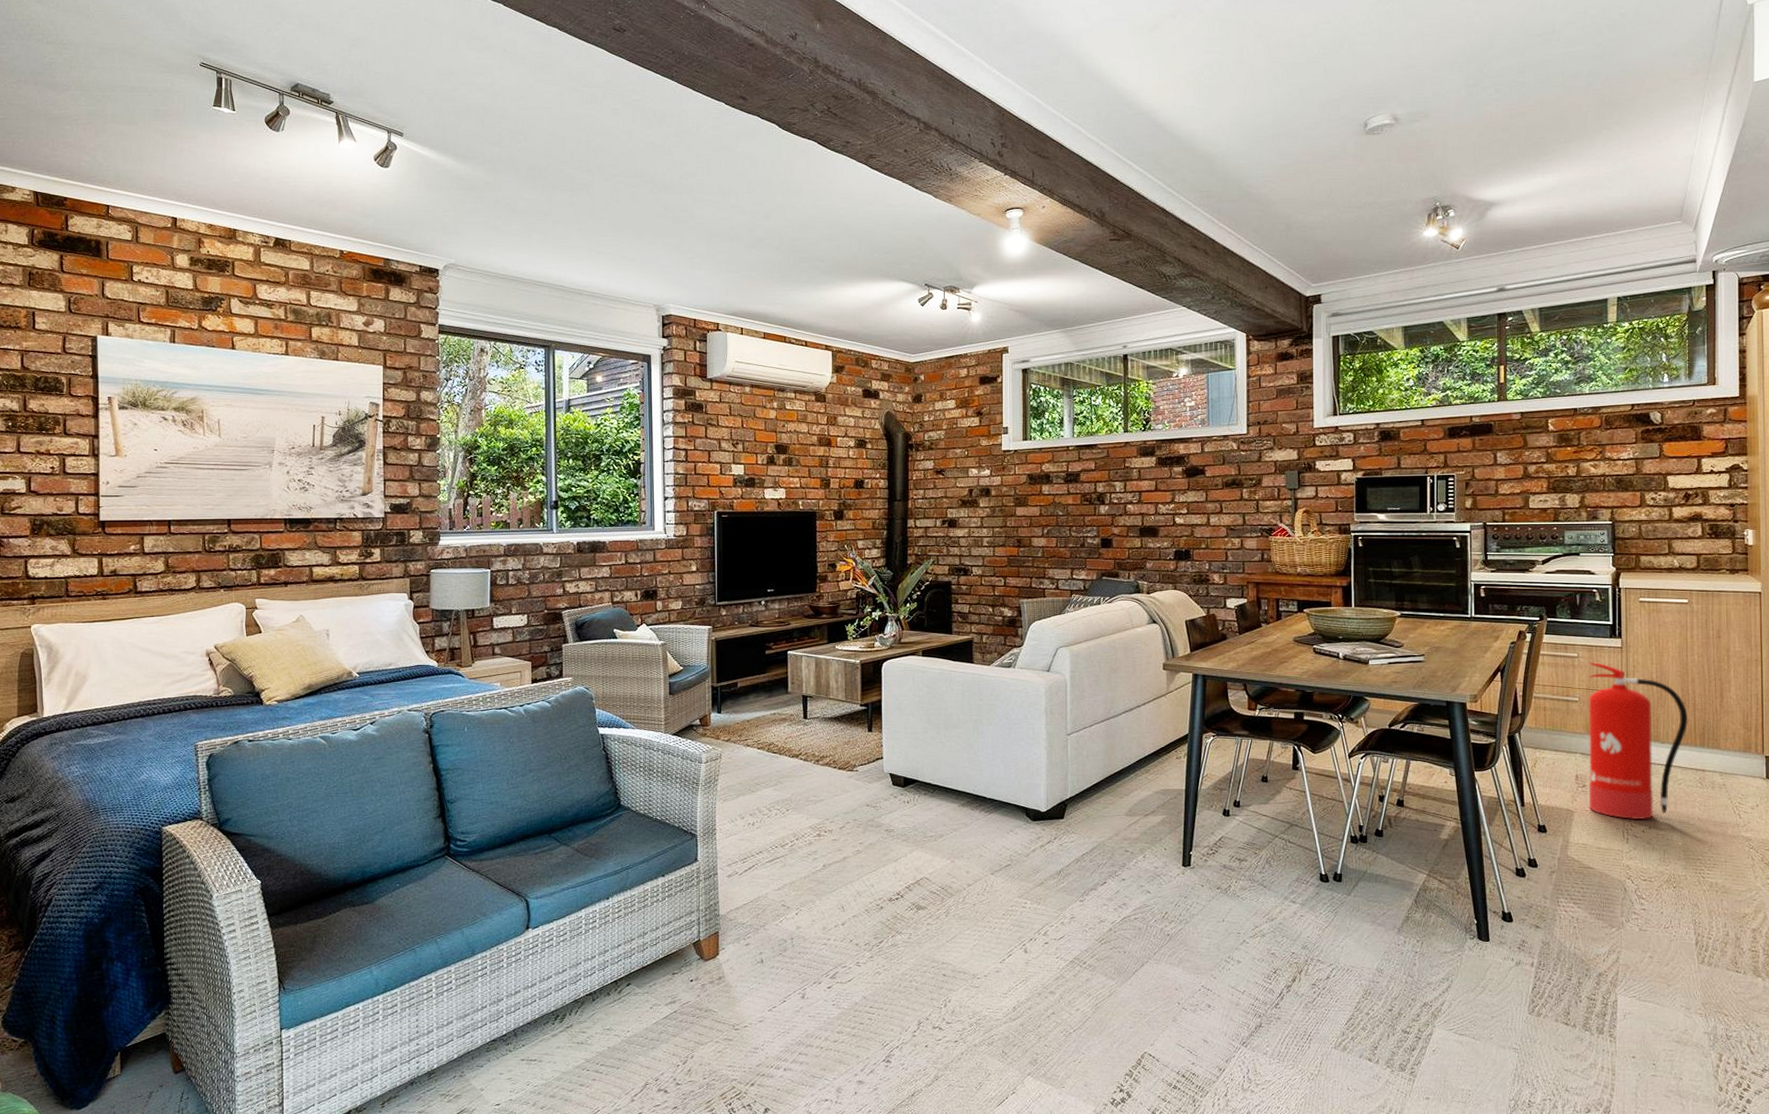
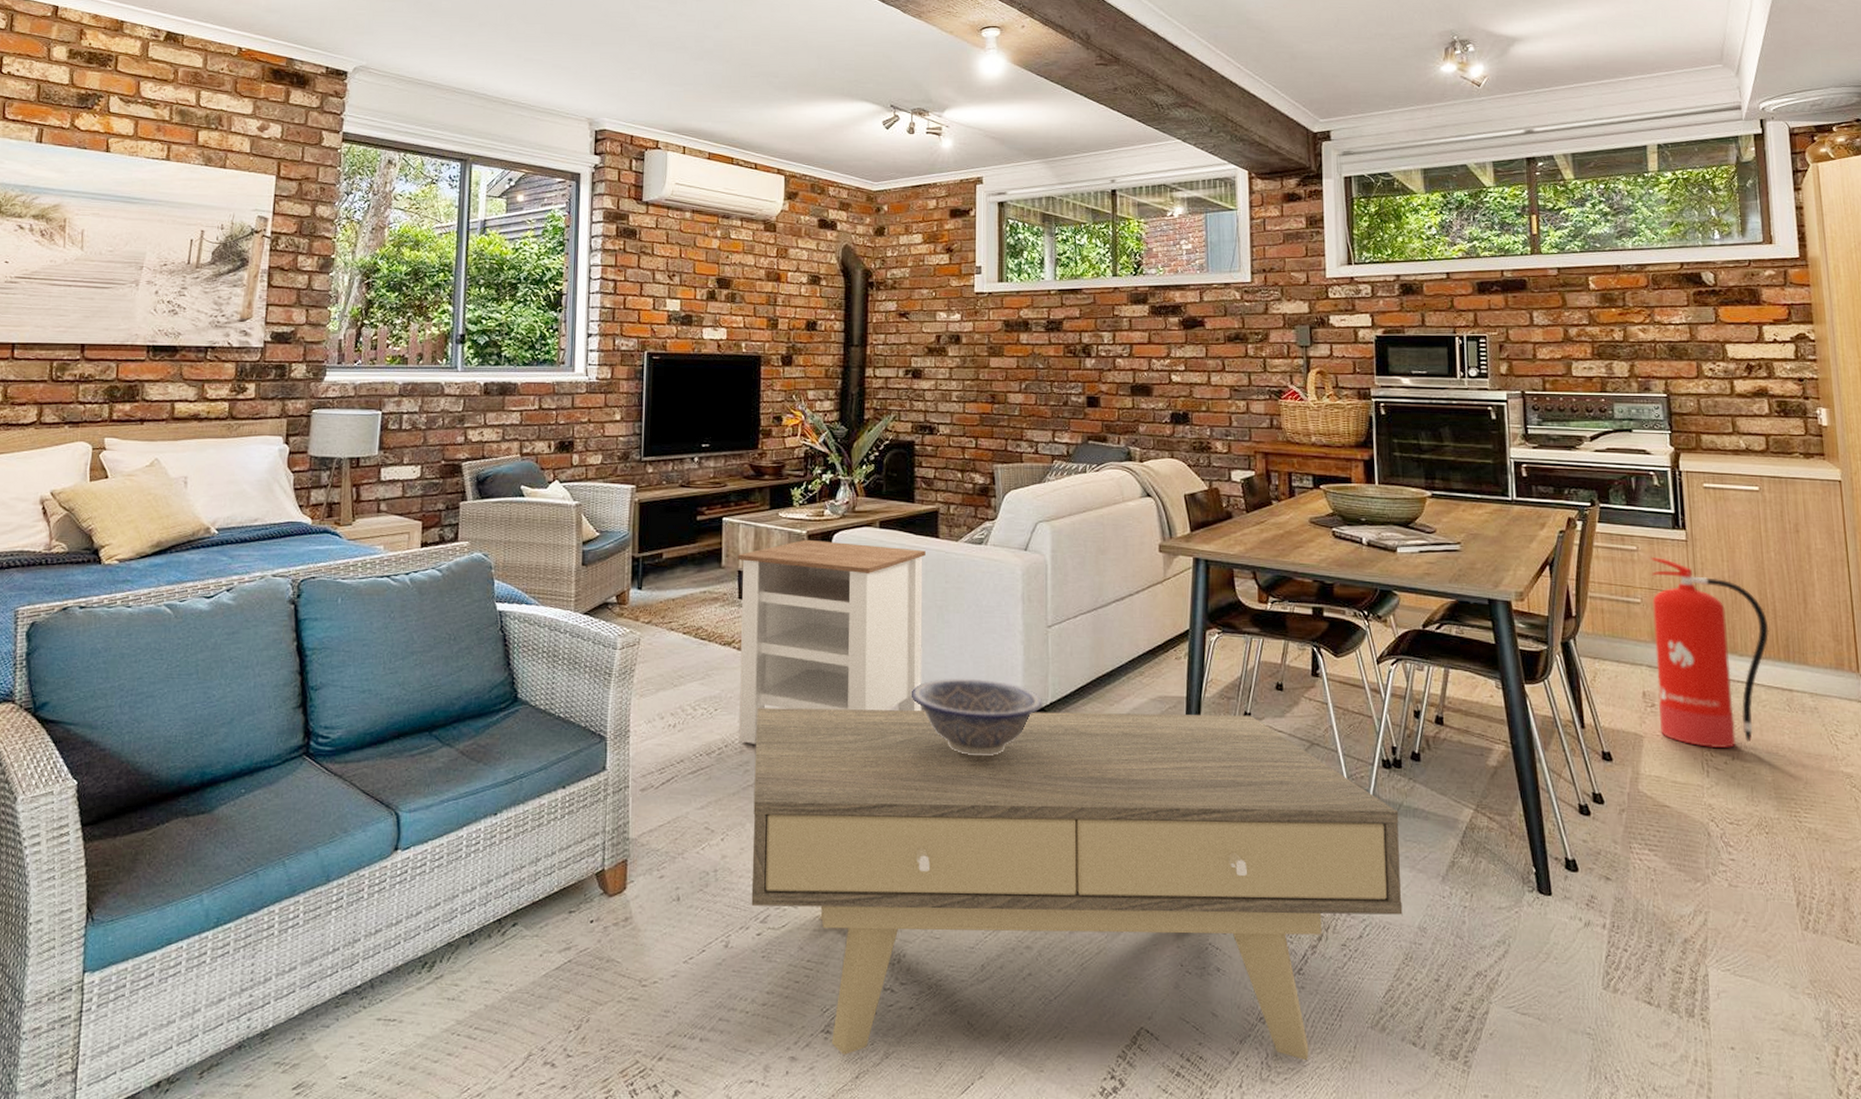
side table: none [801,667,962,837] -> present [737,539,926,744]
coffee table: none [821,803,1364,1078] -> present [751,707,1403,1061]
decorative bowl: none [951,779,1064,842] -> present [911,678,1043,757]

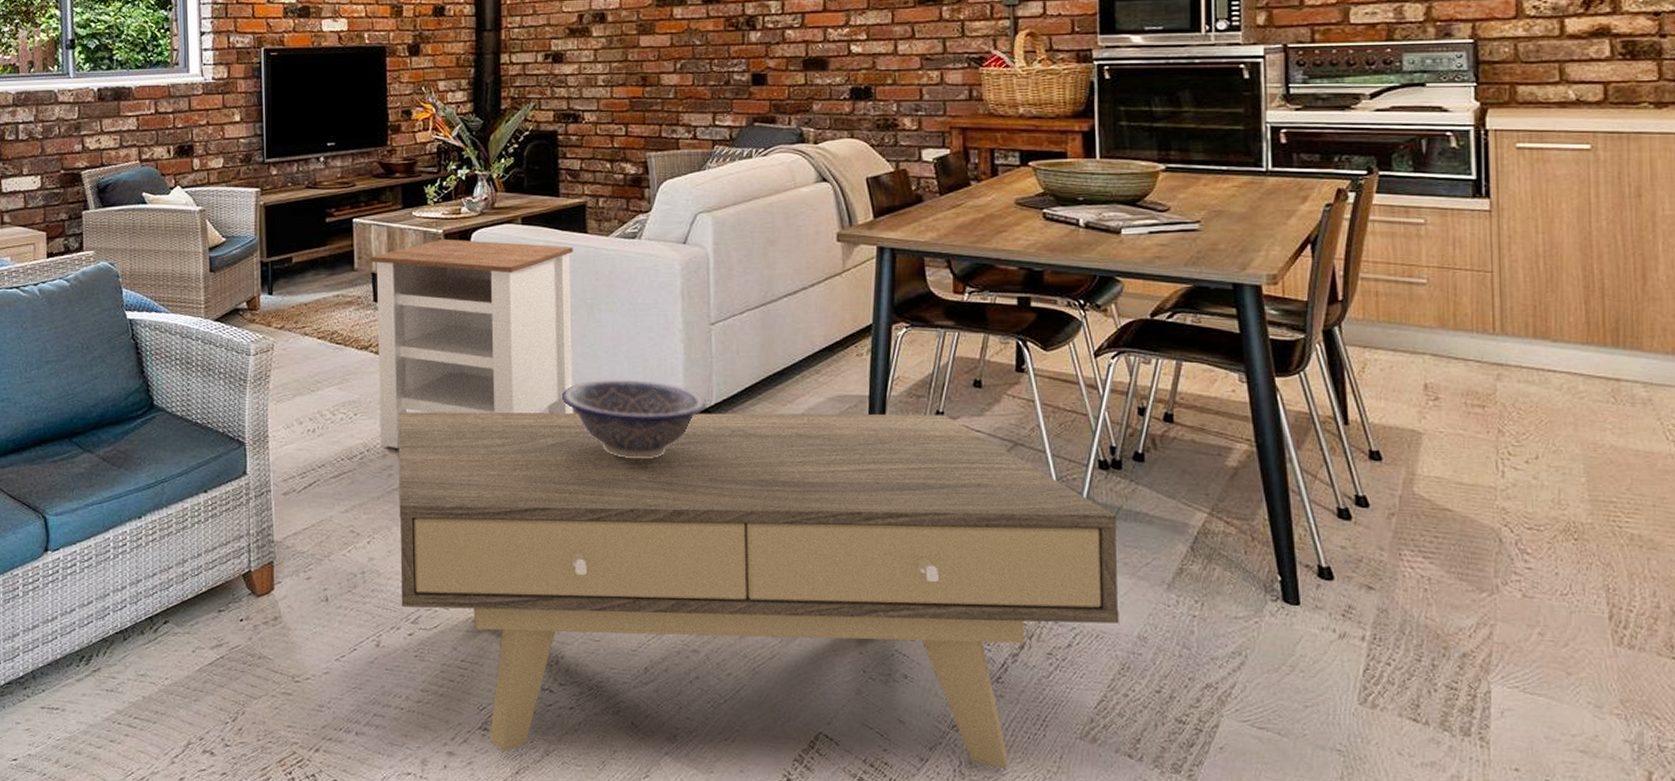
fire extinguisher: present [1651,557,1769,749] -> none [1442,231,1594,446]

